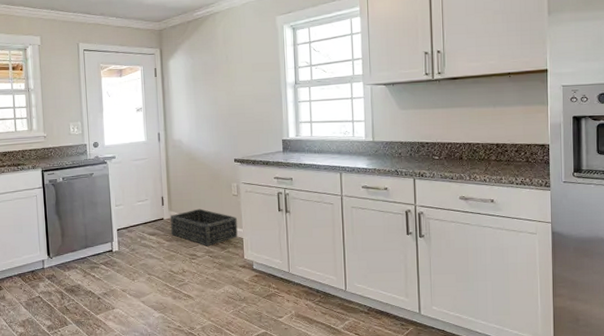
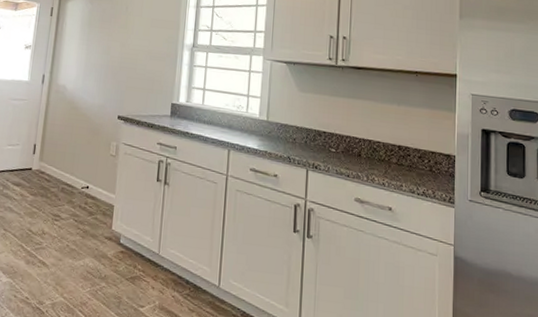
basket: present [170,208,238,246] -> none [37,163,111,209]

